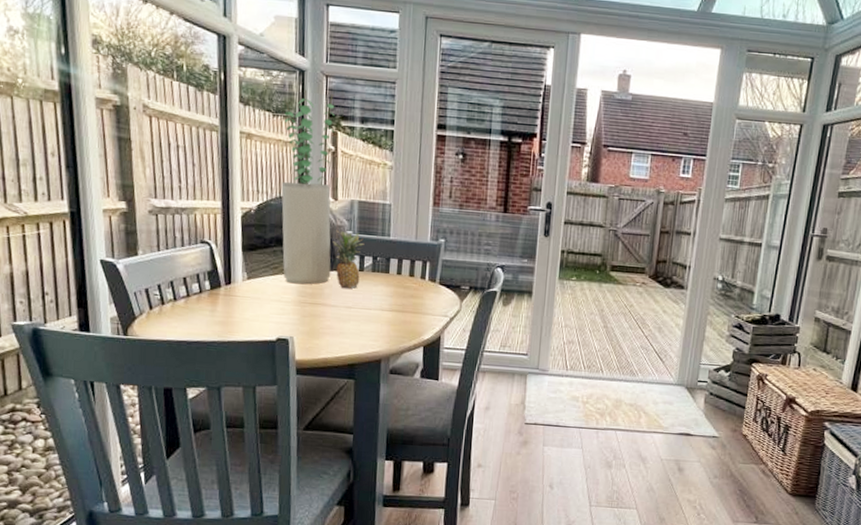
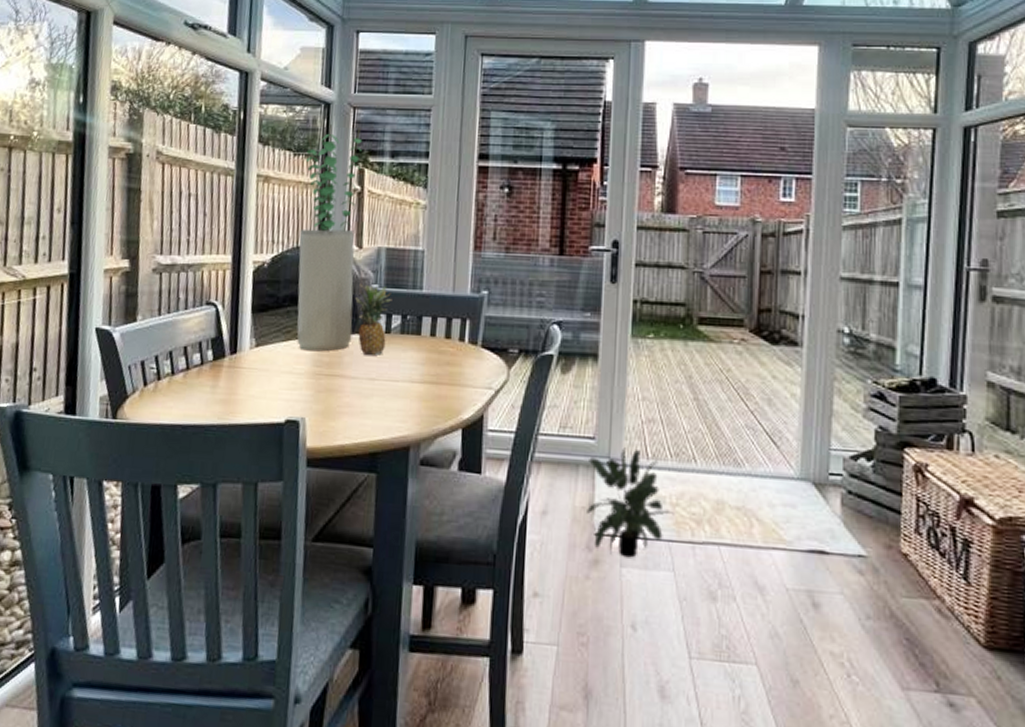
potted plant: none [519,362,584,440] -> present [587,447,674,558]

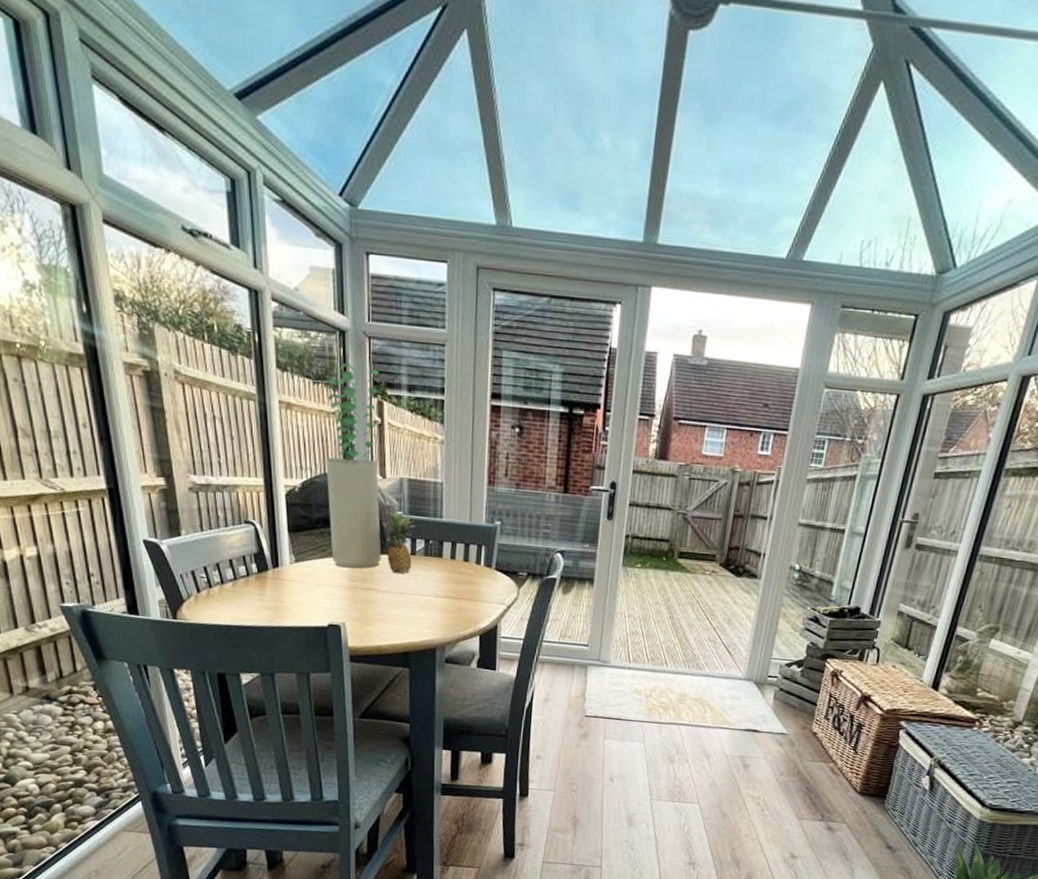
potted plant: present [587,447,674,558] -> none [579,653,647,733]

